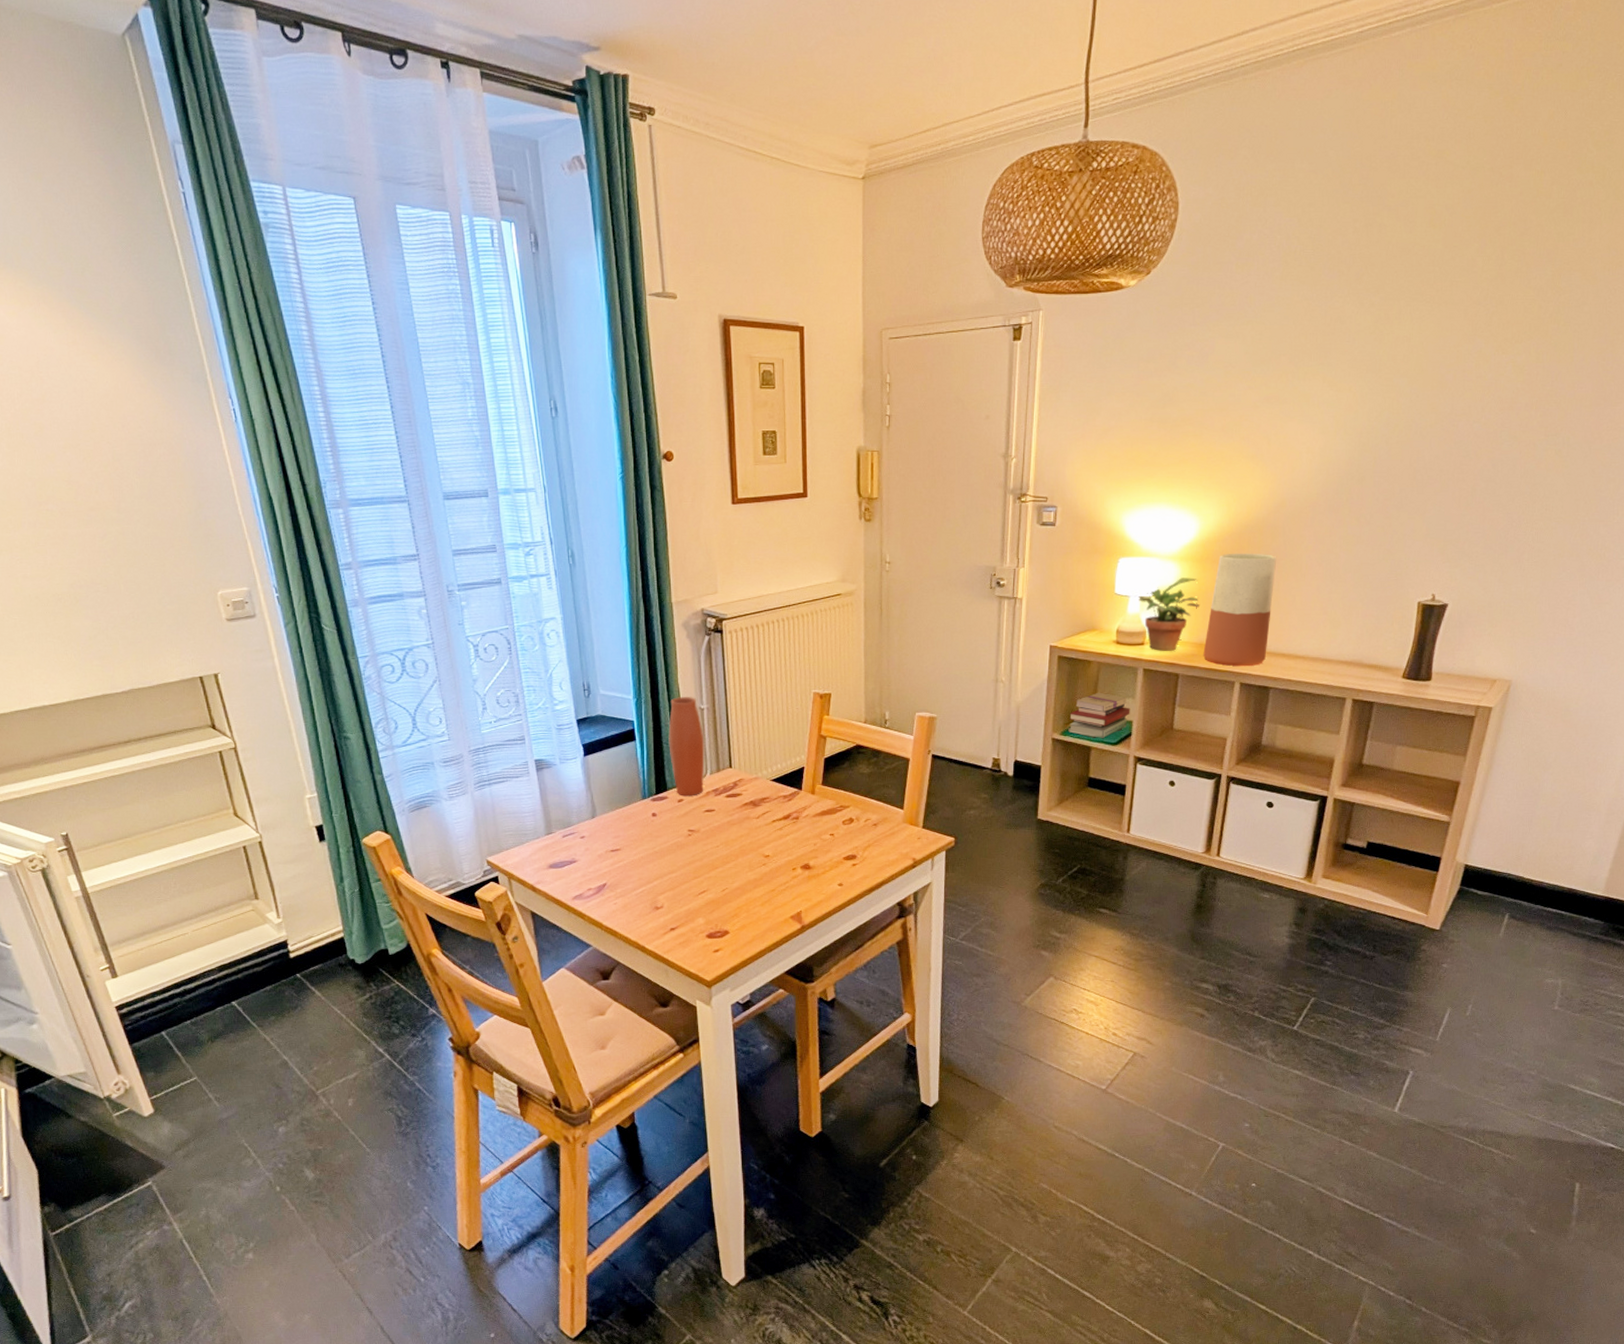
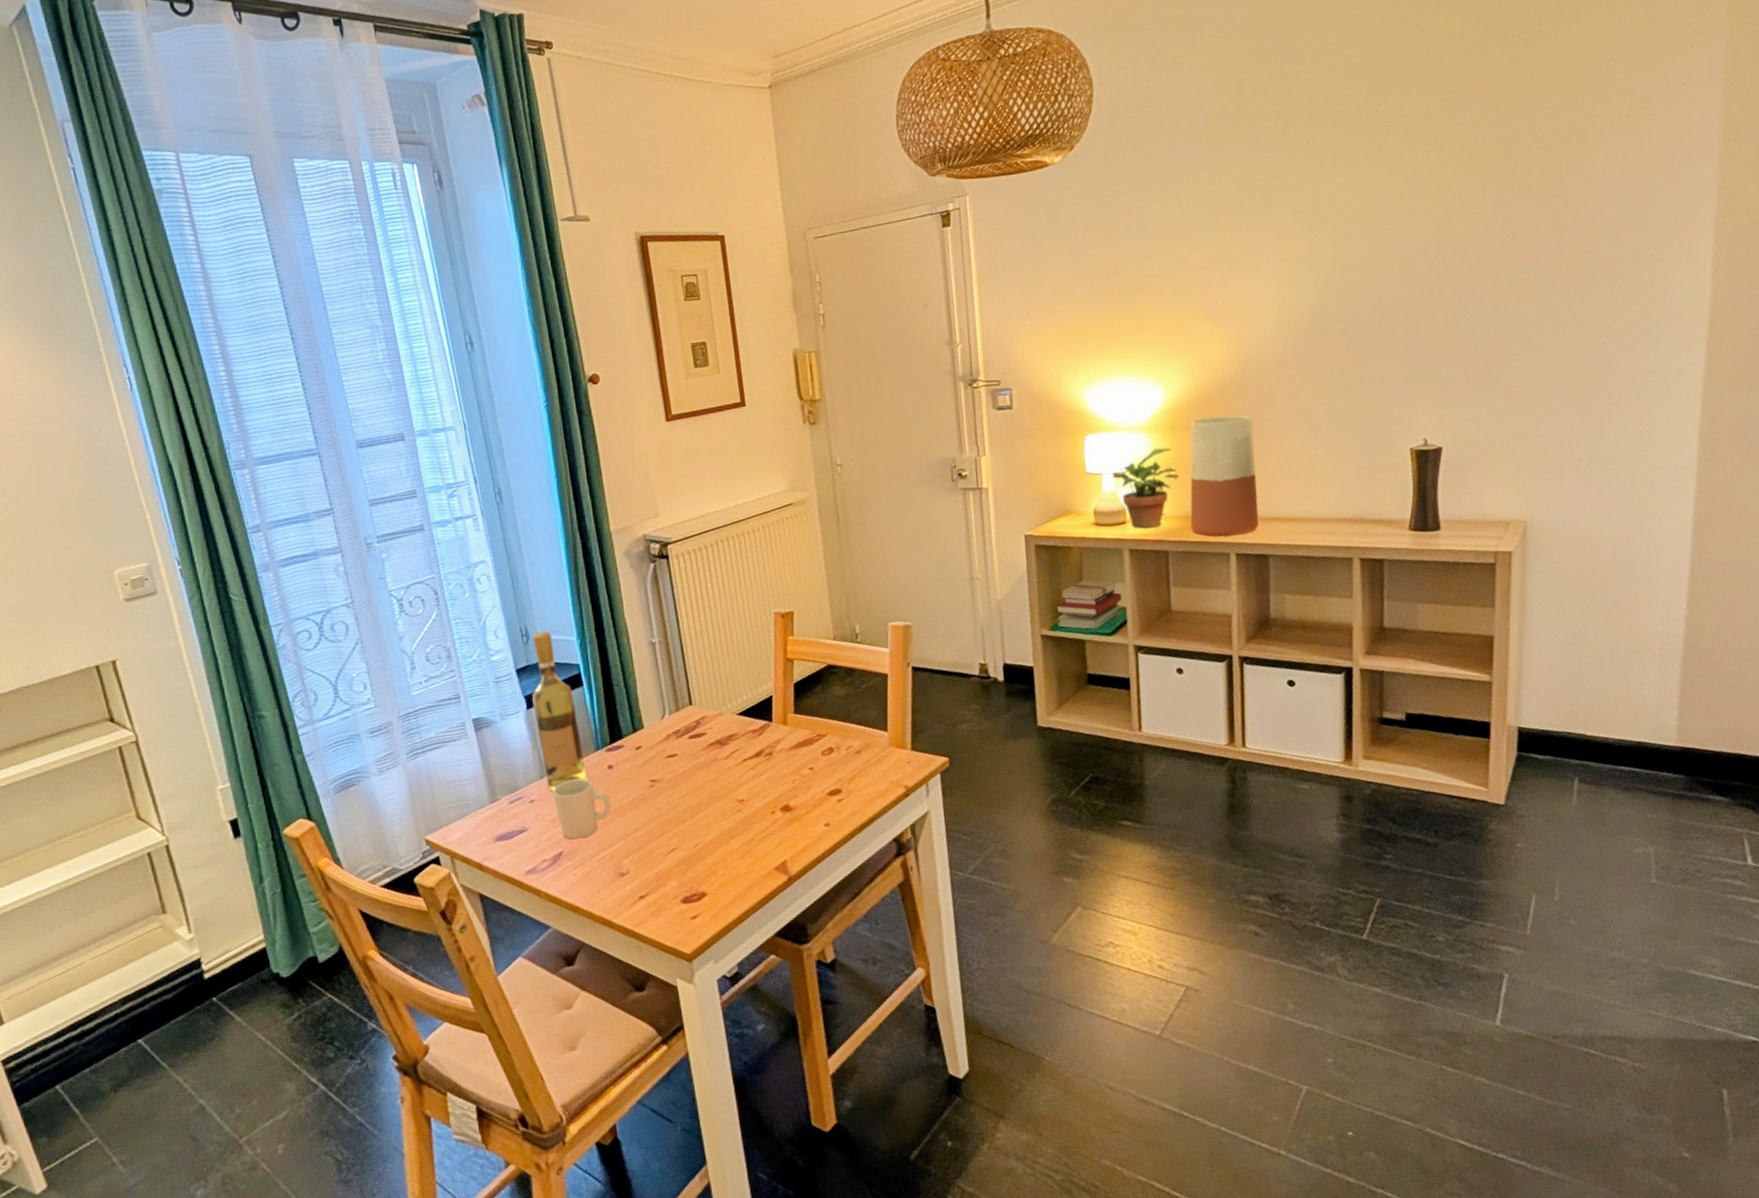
bottle: none [589,688,633,831] -> present [532,631,587,792]
mug: none [602,822,652,874] -> present [553,778,611,840]
vase: present [668,697,705,795] -> none [618,631,664,742]

